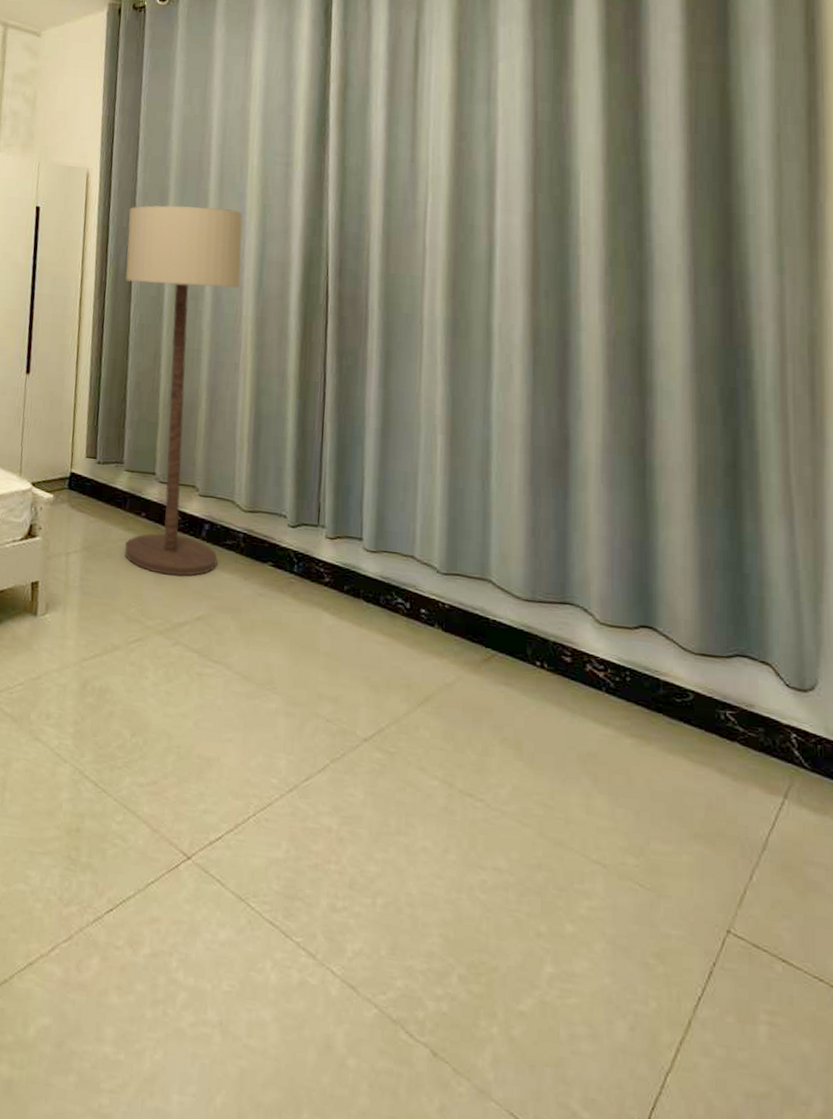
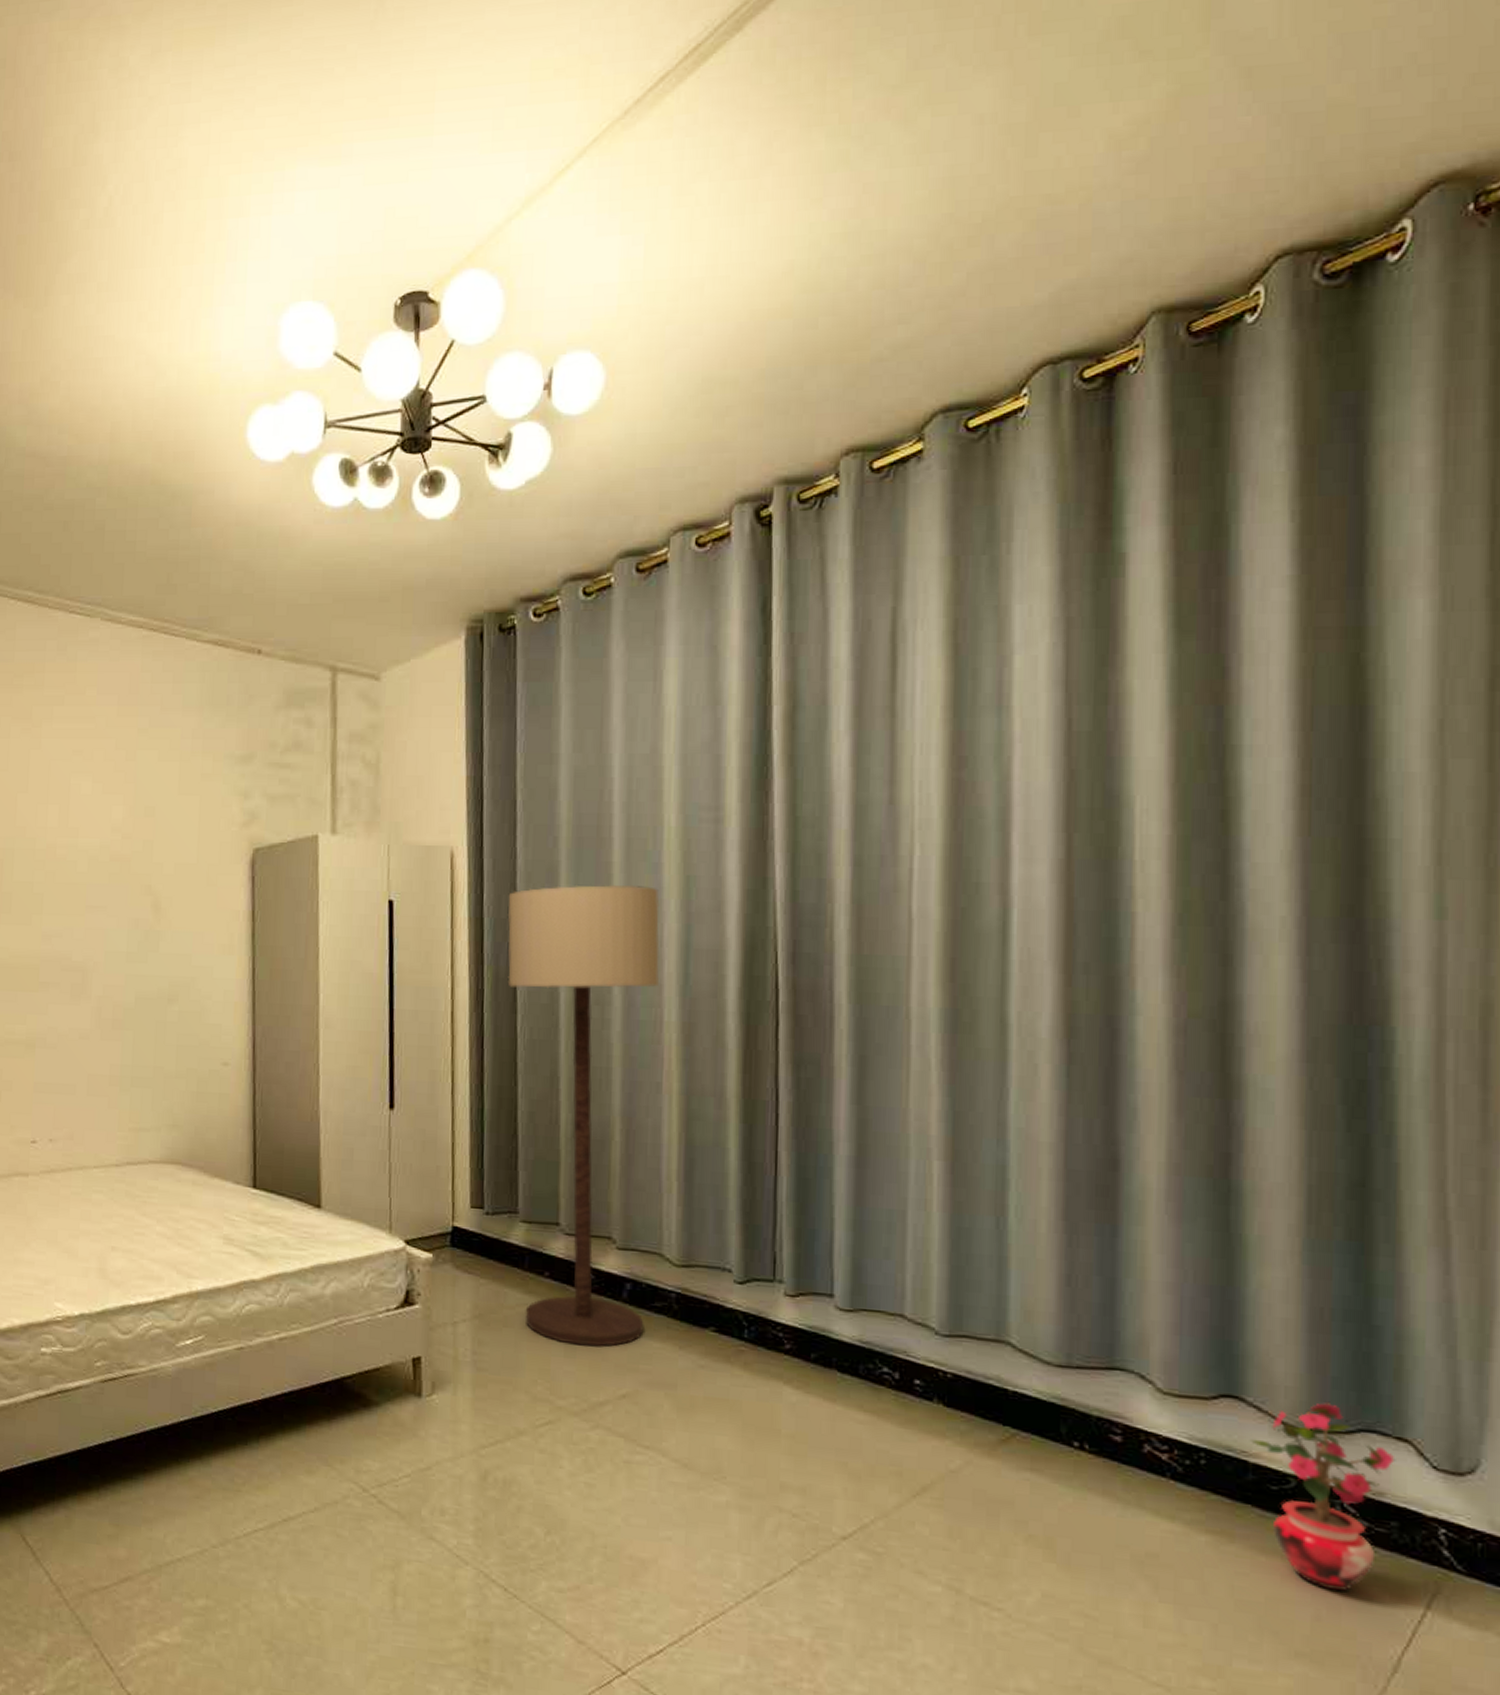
potted plant: none [661,632,761,784] -> present [1251,1401,1396,1591]

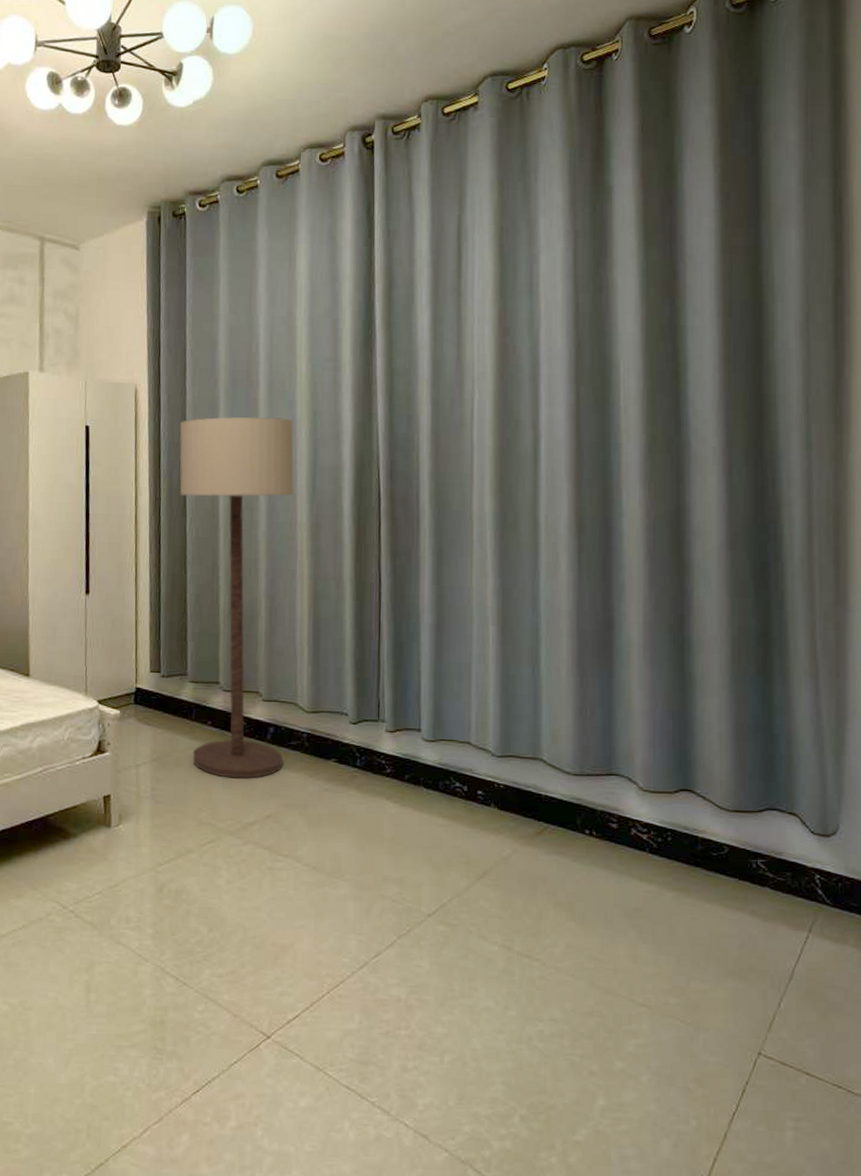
potted plant: present [1251,1401,1396,1591] -> none [699,790,789,924]

